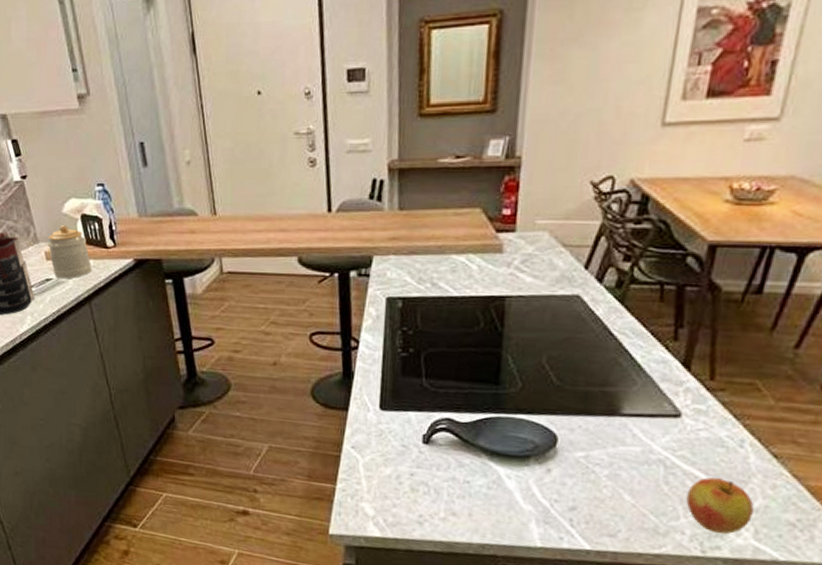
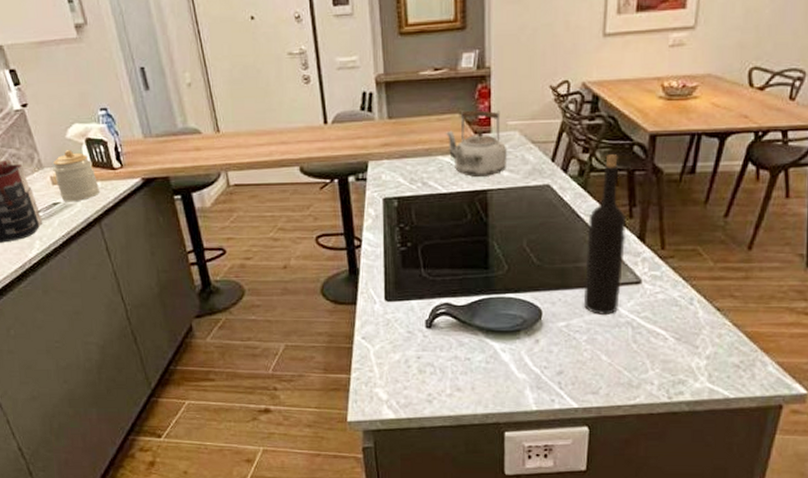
kettle: none [462,205,533,281] -> present [445,110,507,177]
wine bottle: none [609,265,671,450] -> present [583,154,627,316]
apple: present [686,477,754,534] -> none [652,333,706,380]

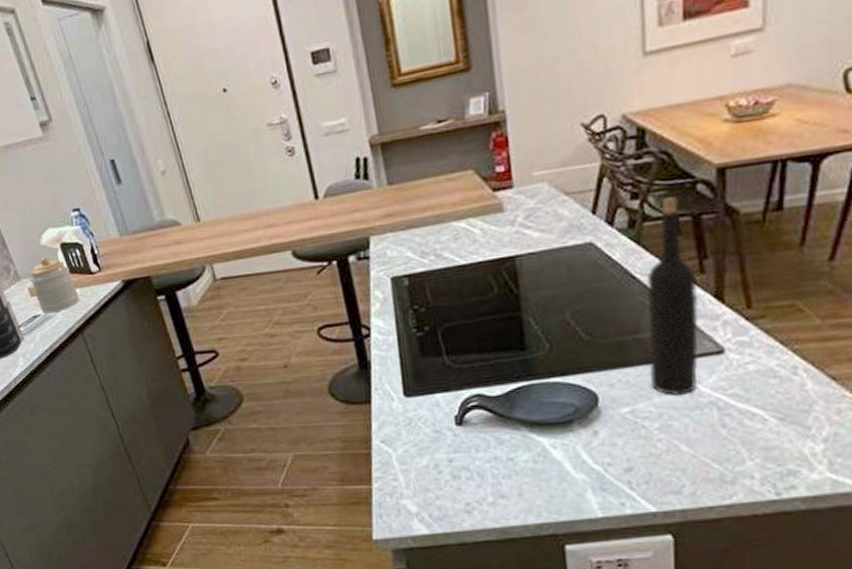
kettle: present [445,110,507,177] -> none [457,161,537,242]

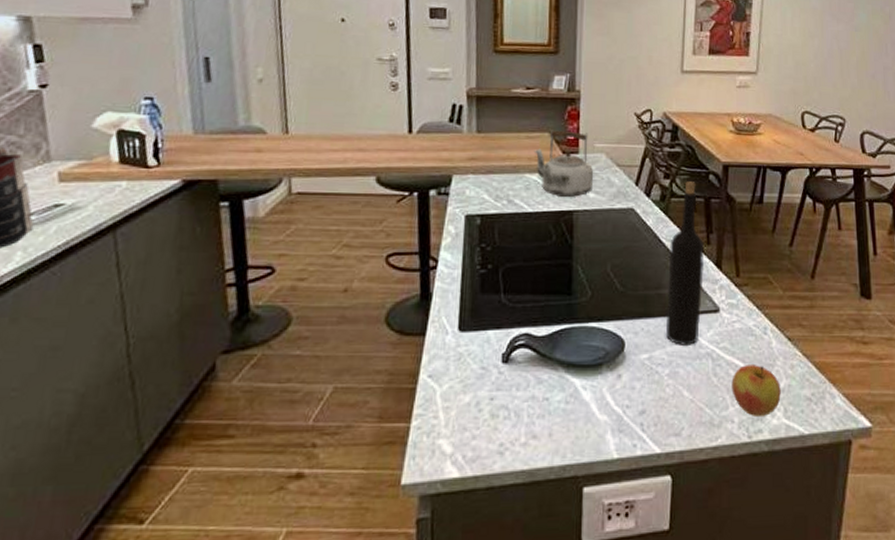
jar: present [29,257,79,314] -> none [62,141,123,204]
kettle: none [457,161,537,242] -> present [533,130,594,197]
apple: none [747,412,823,471] -> present [731,365,781,416]

